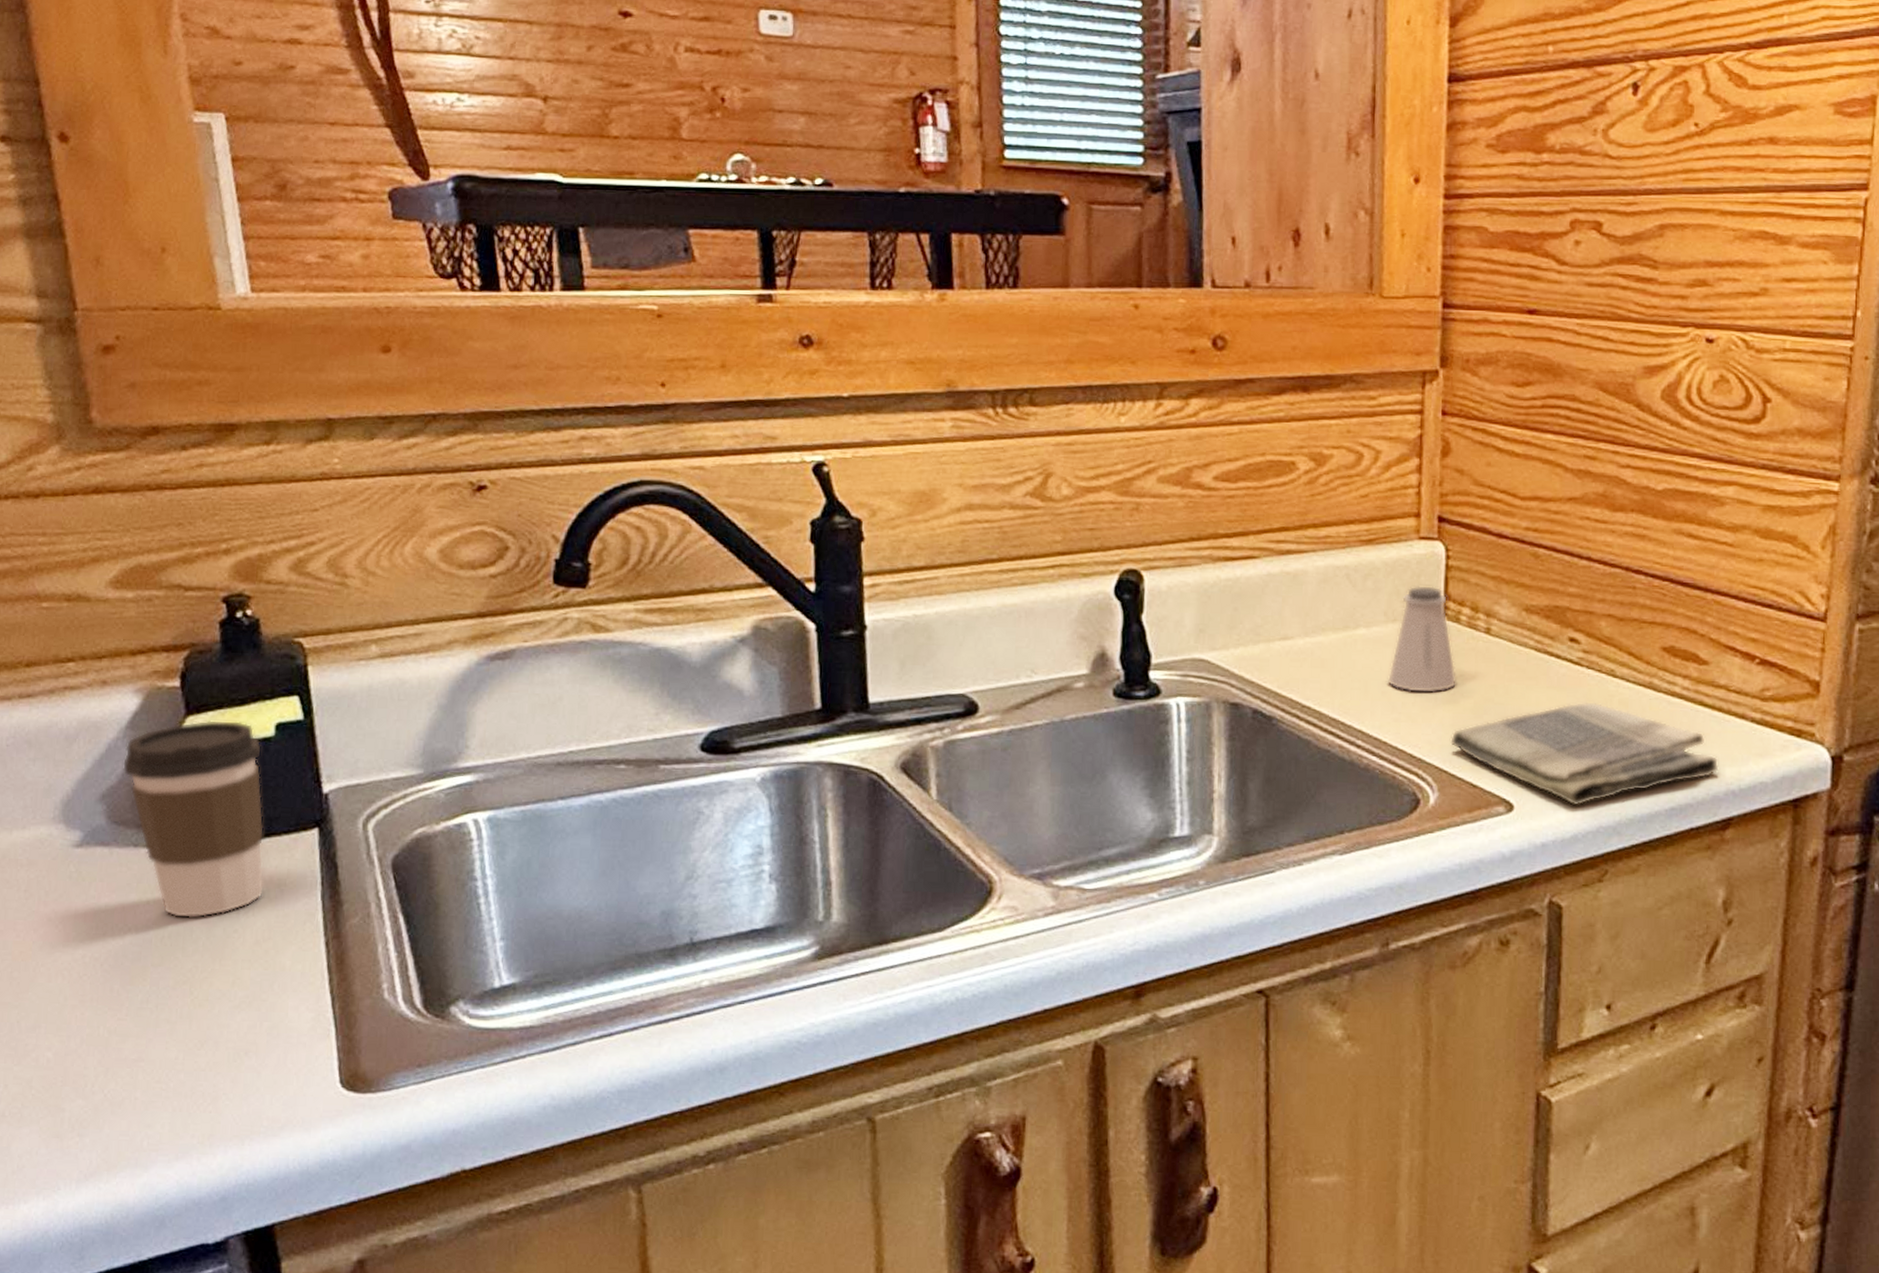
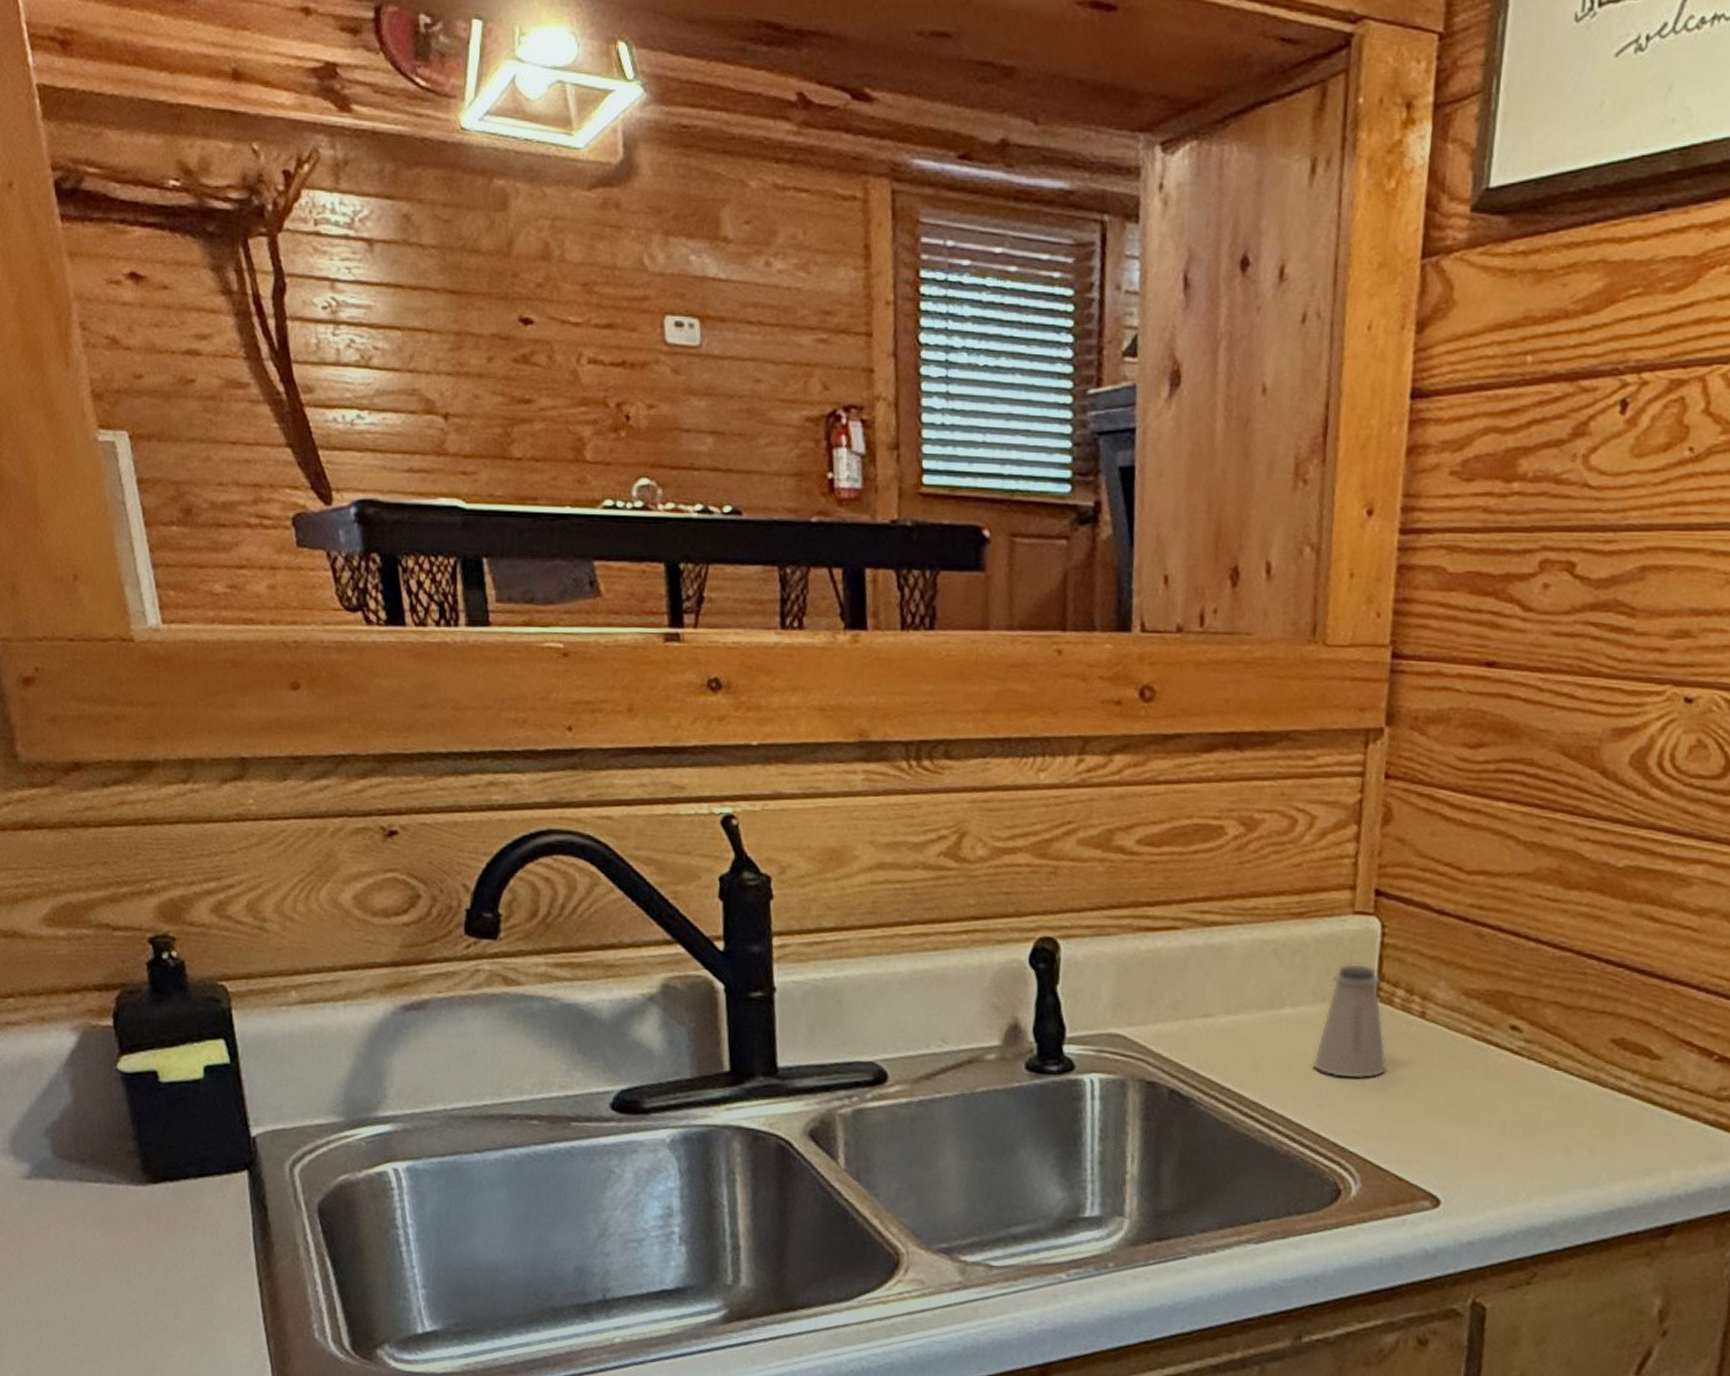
coffee cup: present [122,719,265,918] -> none [63,1060,200,1252]
dish towel: present [1450,701,1719,806] -> none [1376,1094,1666,1205]

